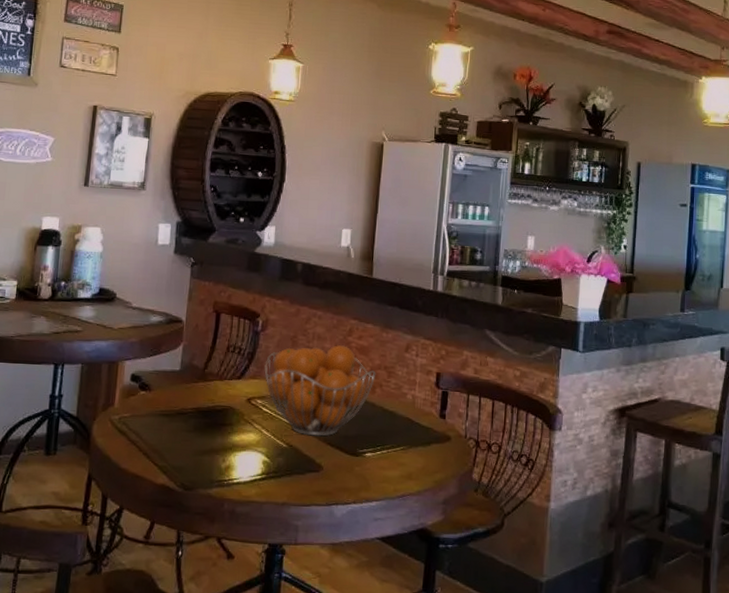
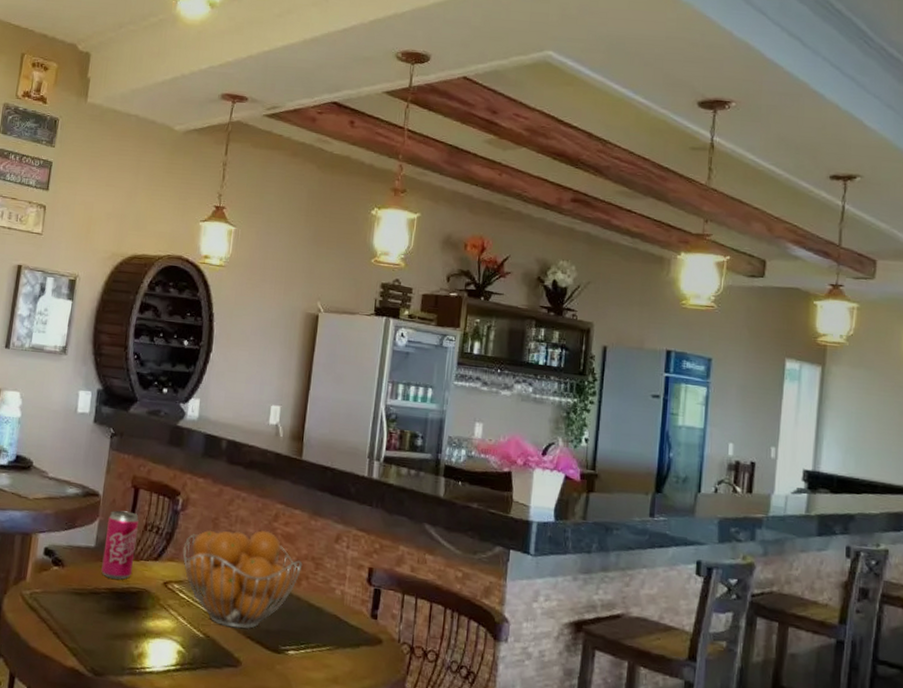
beverage can: none [187,334,221,399] -> present [101,510,139,580]

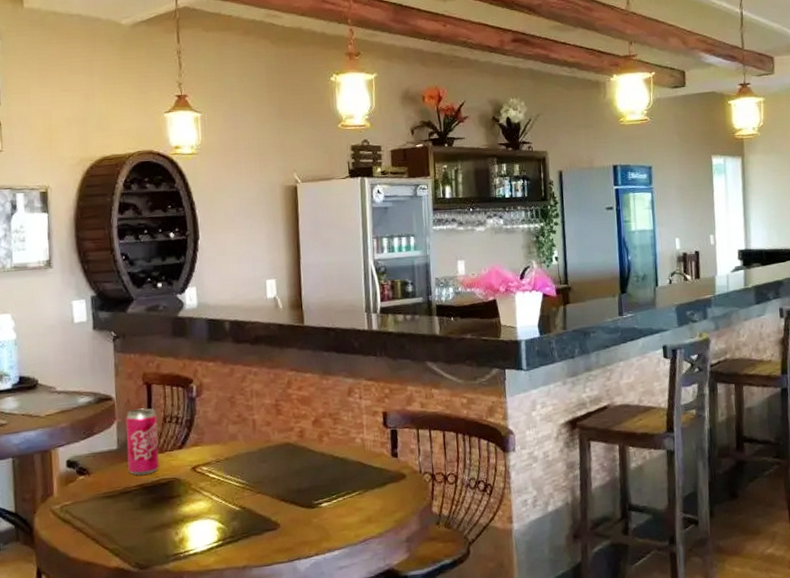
fruit basket: present [182,529,303,629] -> none [205,398,322,495]

